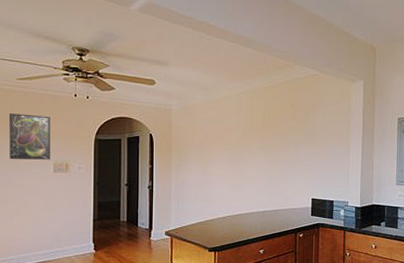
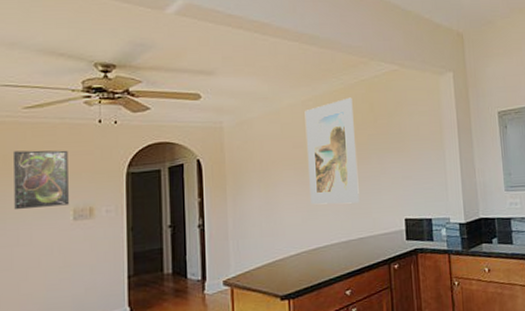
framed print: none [237,94,278,182] -> present [305,97,360,205]

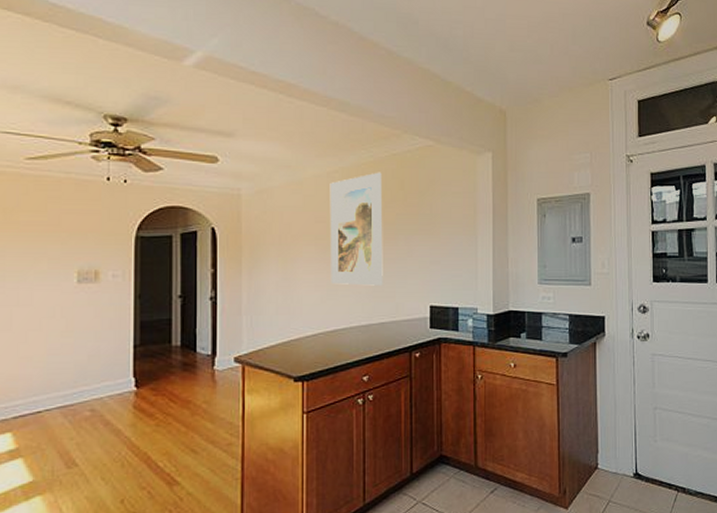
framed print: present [12,150,69,210] -> none [13,205,73,268]

